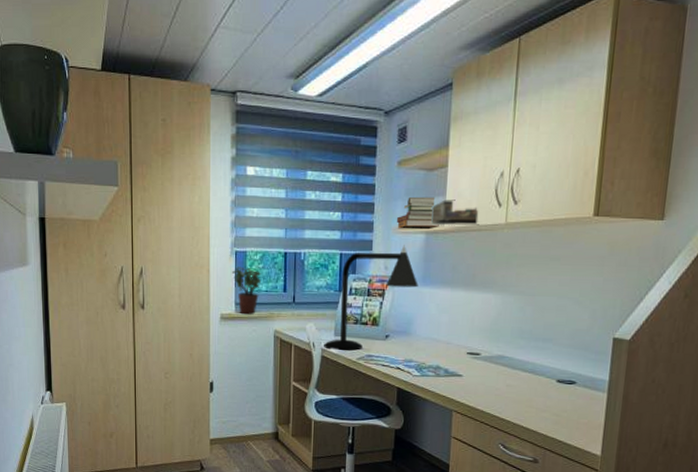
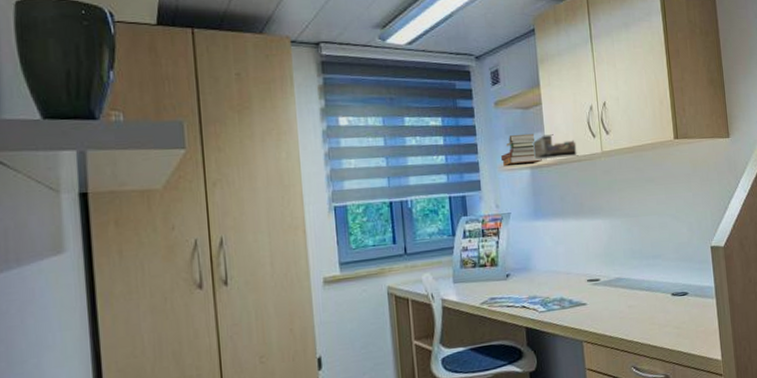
potted plant: present [231,266,262,315] -> none [331,222,367,275]
desk lamp: present [324,245,418,350] -> none [443,182,531,299]

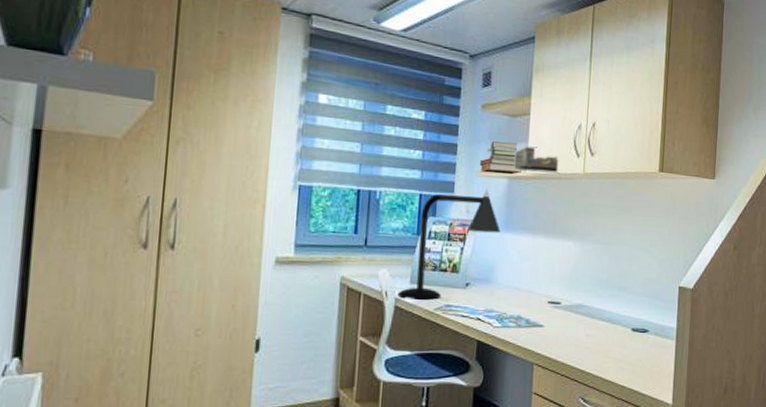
desk lamp: none [443,182,531,299] -> present [398,189,501,300]

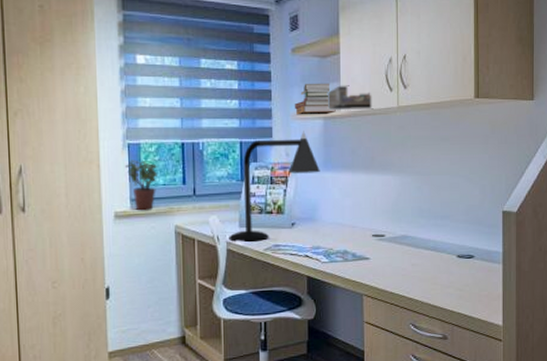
potted plant: none [293,203,330,259] -> present [124,160,158,211]

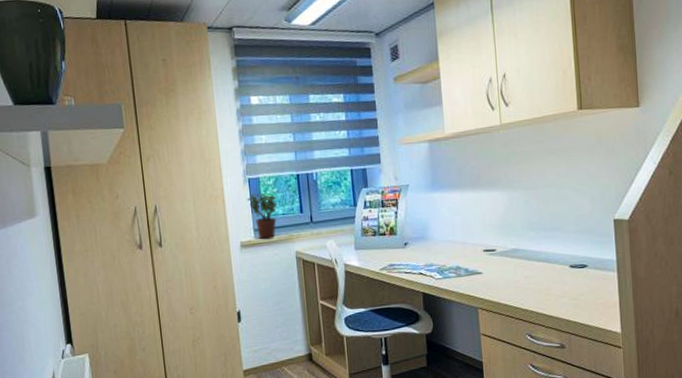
desk lamp: present [229,131,320,242] -> none [346,155,429,264]
books: present [294,83,336,115] -> none [399,107,440,141]
decorative box: present [327,85,374,111] -> none [430,108,477,133]

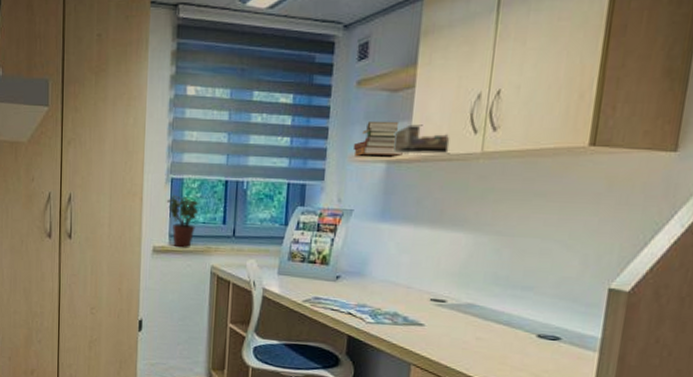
books: none [399,107,440,141] -> present [353,120,403,158]
decorative box: none [430,108,477,133] -> present [392,124,450,155]

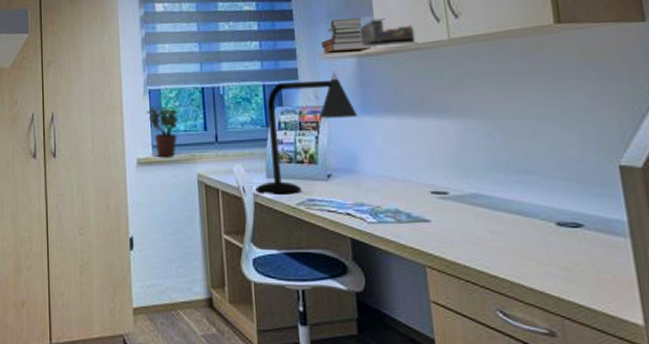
desk lamp: none [266,175,376,292] -> present [256,71,358,194]

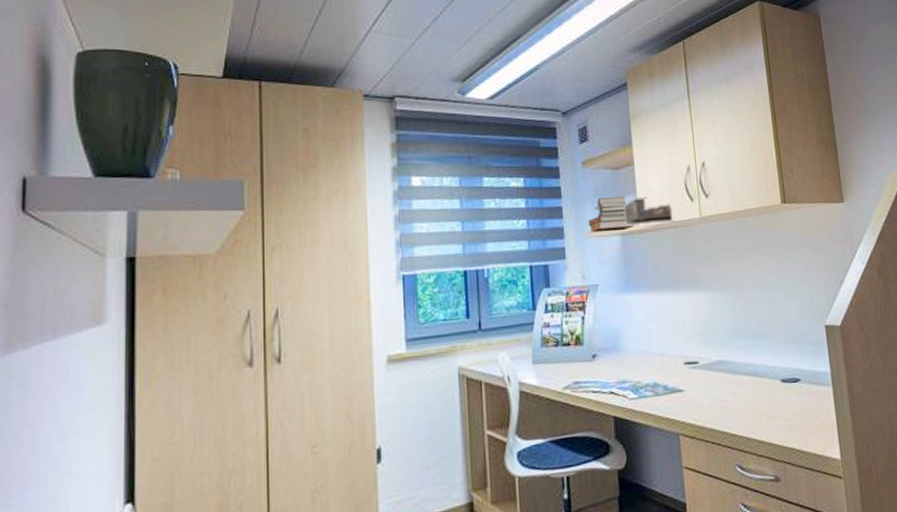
potted plant: present [146,106,179,158] -> none [399,293,438,353]
desk lamp: present [256,71,358,194] -> none [521,249,621,382]

